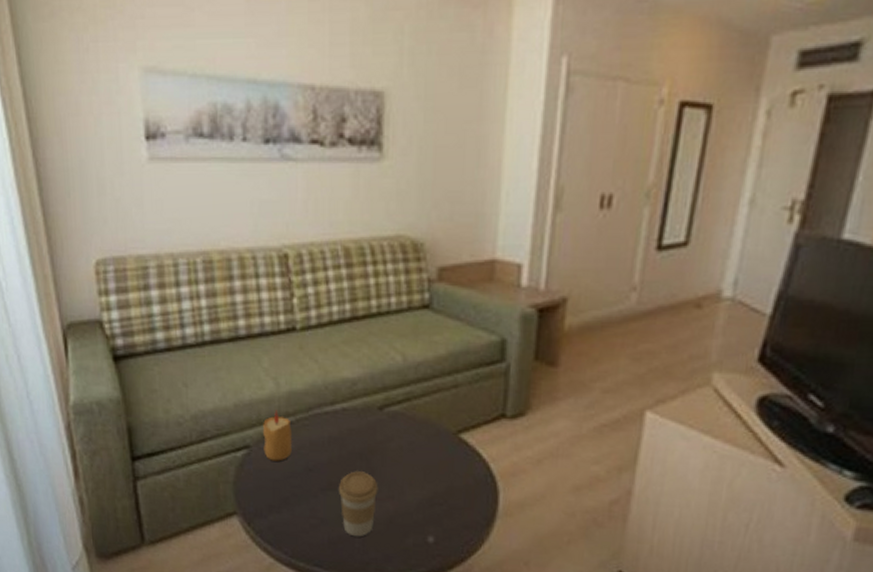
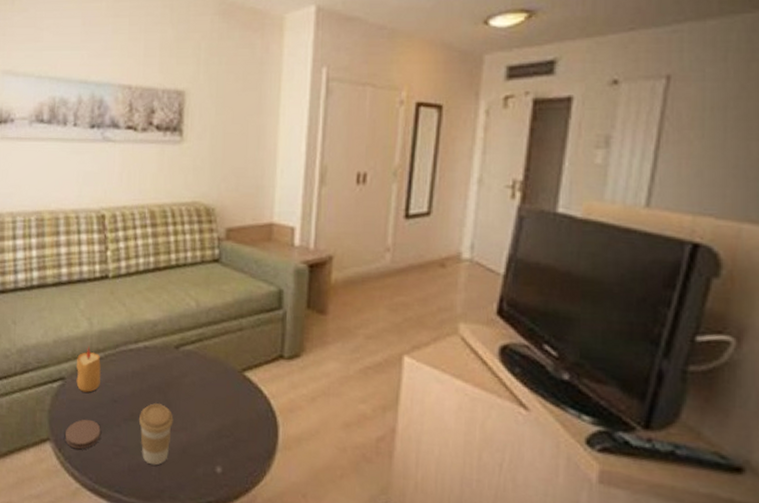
coaster: none [253,490,295,523] -> present [64,419,101,450]

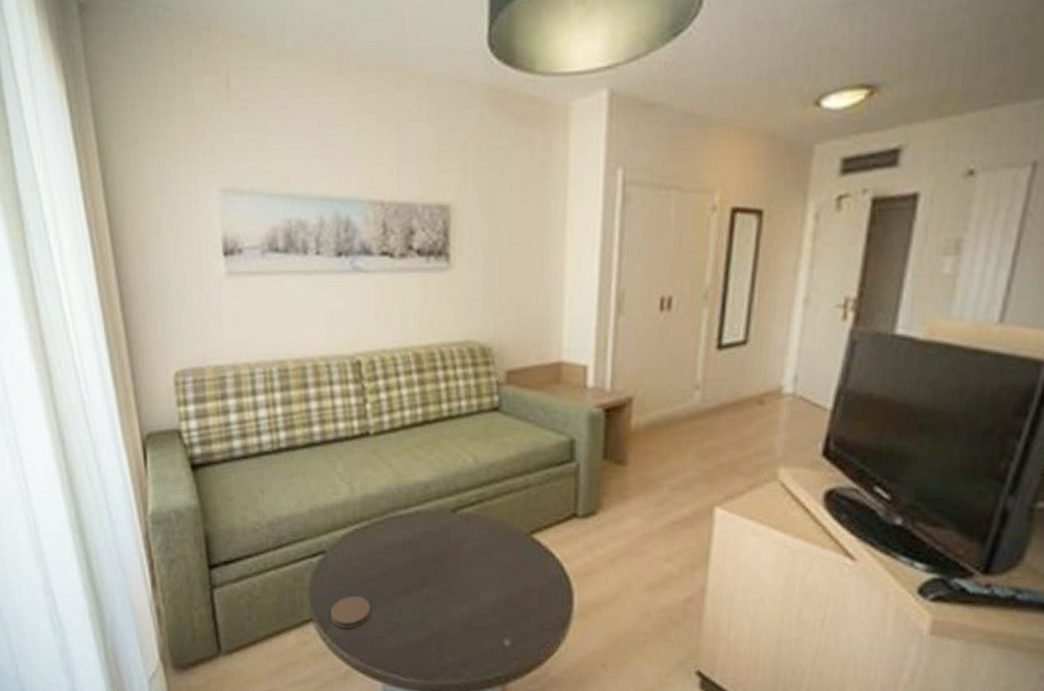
candle: present [76,346,101,393] -> none [338,514,367,566]
coffee cup: present [138,403,174,466] -> none [413,574,454,642]

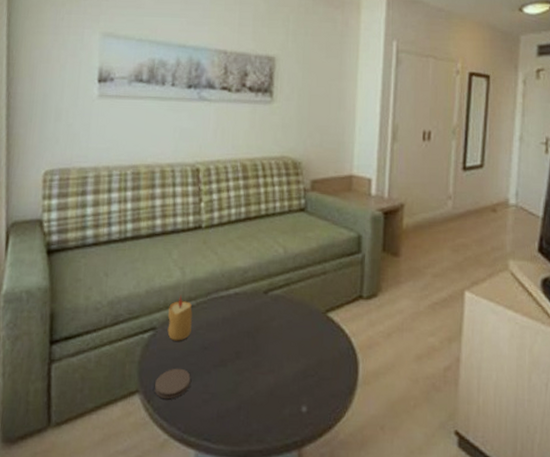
candle: none [338,514,367,566] -> present [167,295,192,341]

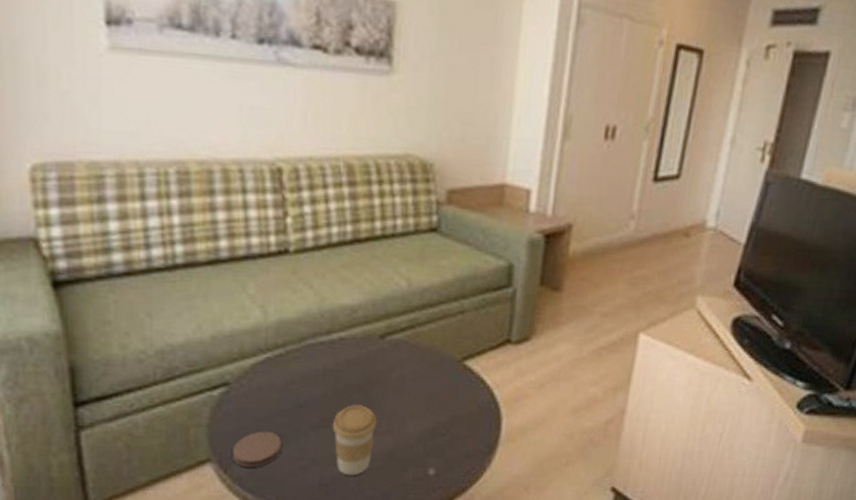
candle: present [167,295,192,341] -> none [246,341,280,399]
coffee cup: none [228,348,262,410] -> present [332,405,377,476]

